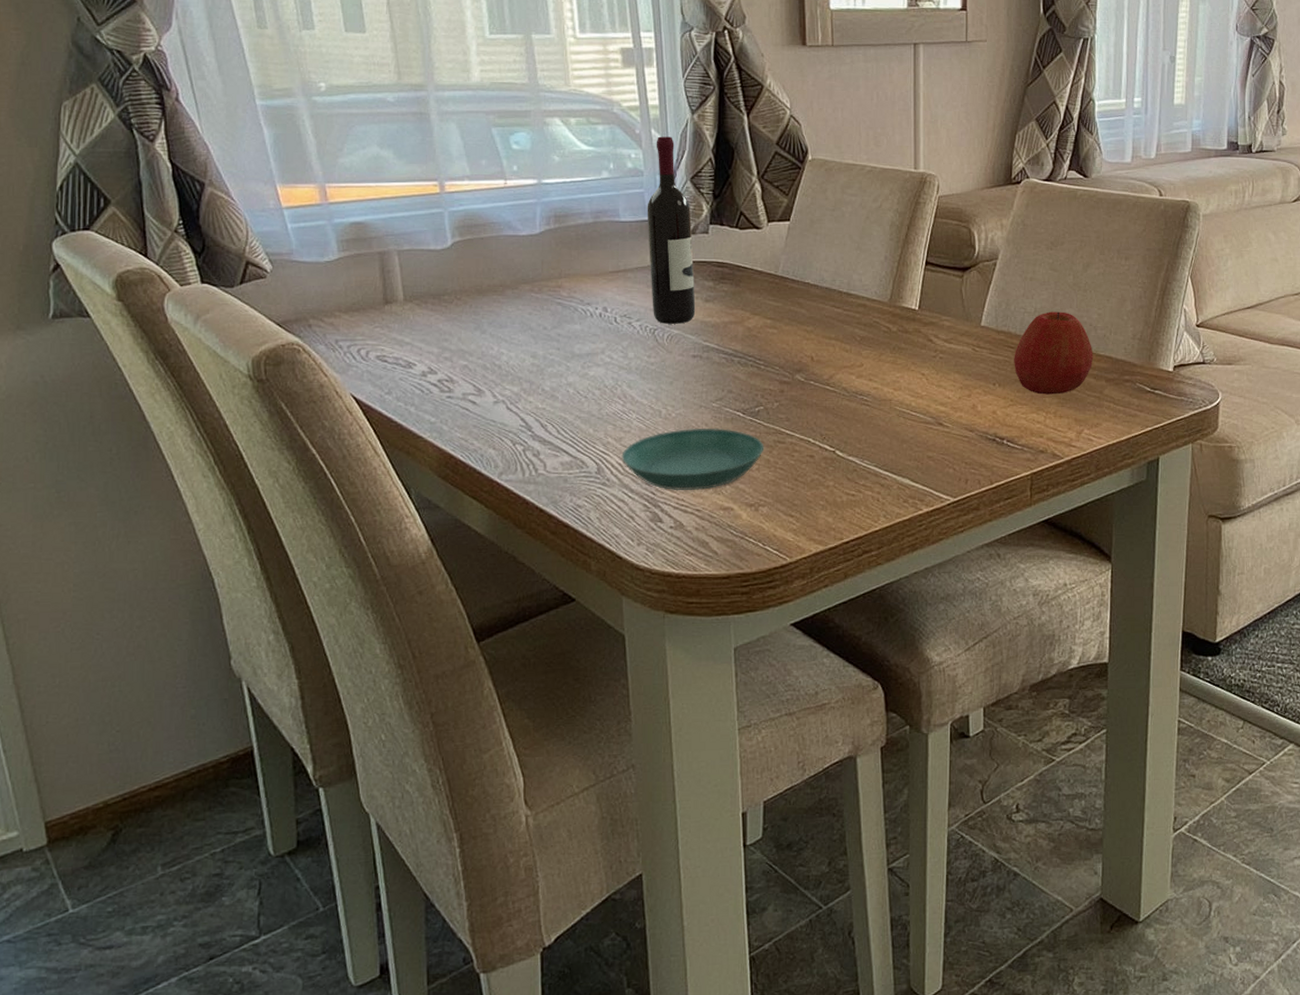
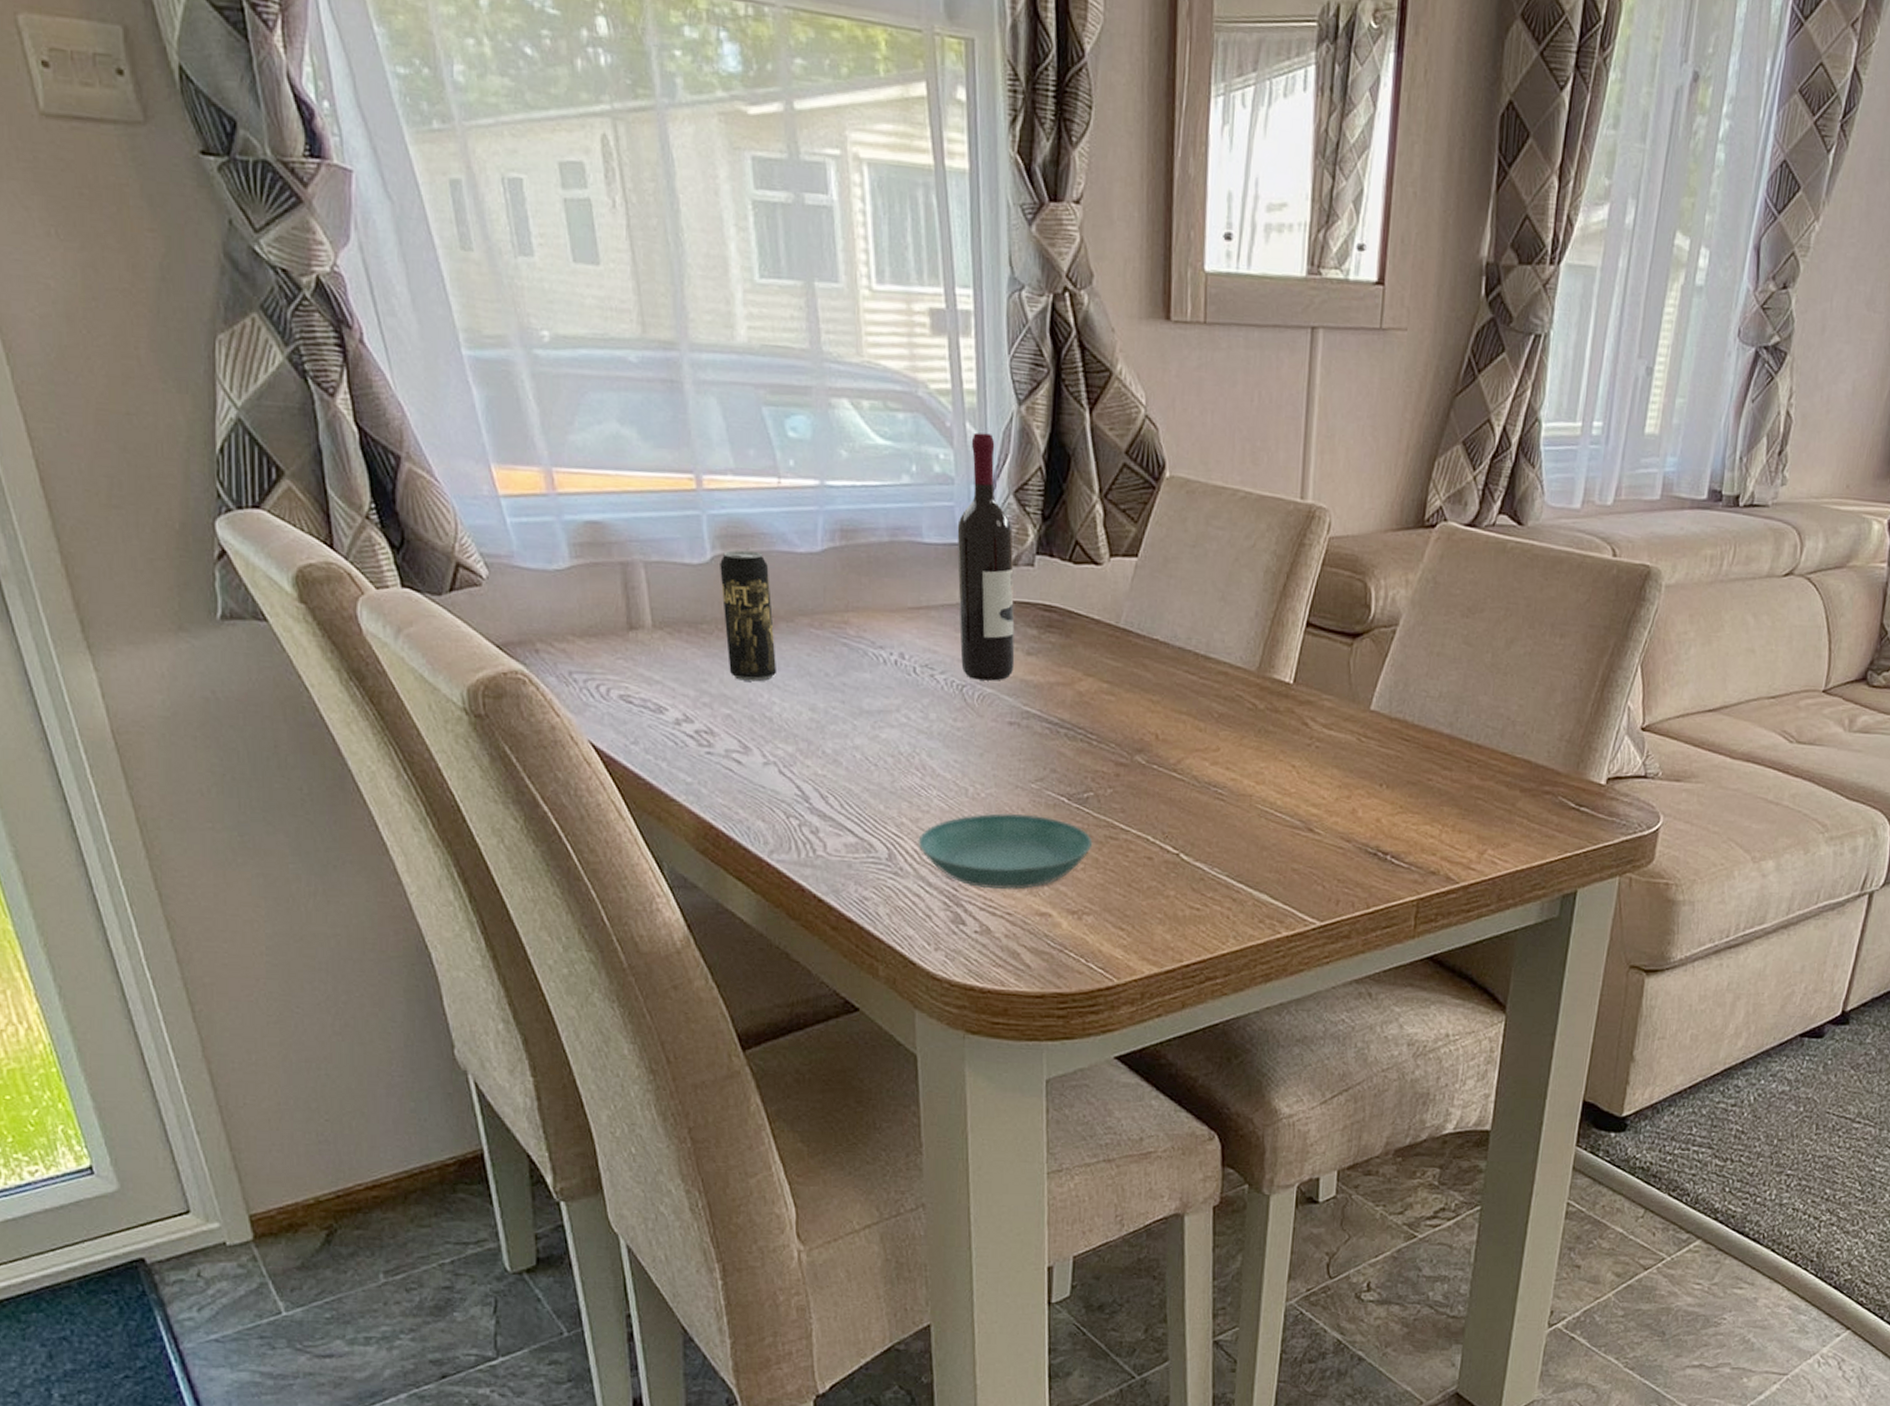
beverage can: none [458,233,504,338] -> present [720,546,776,682]
apple: present [1014,311,1094,395] -> none [1407,698,1508,804]

